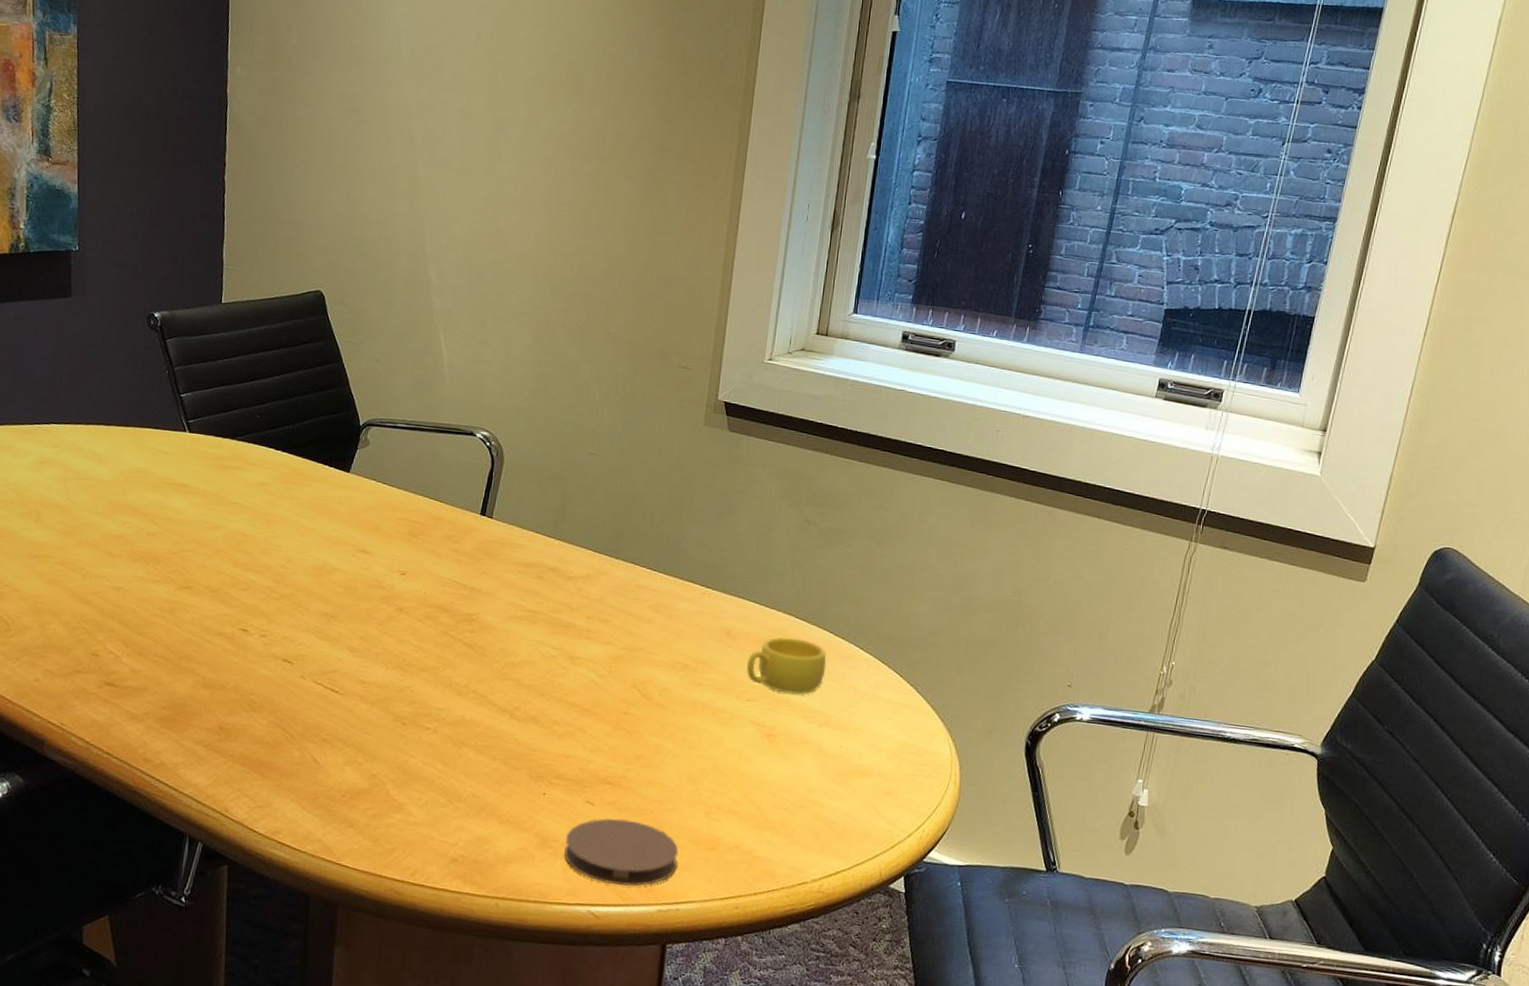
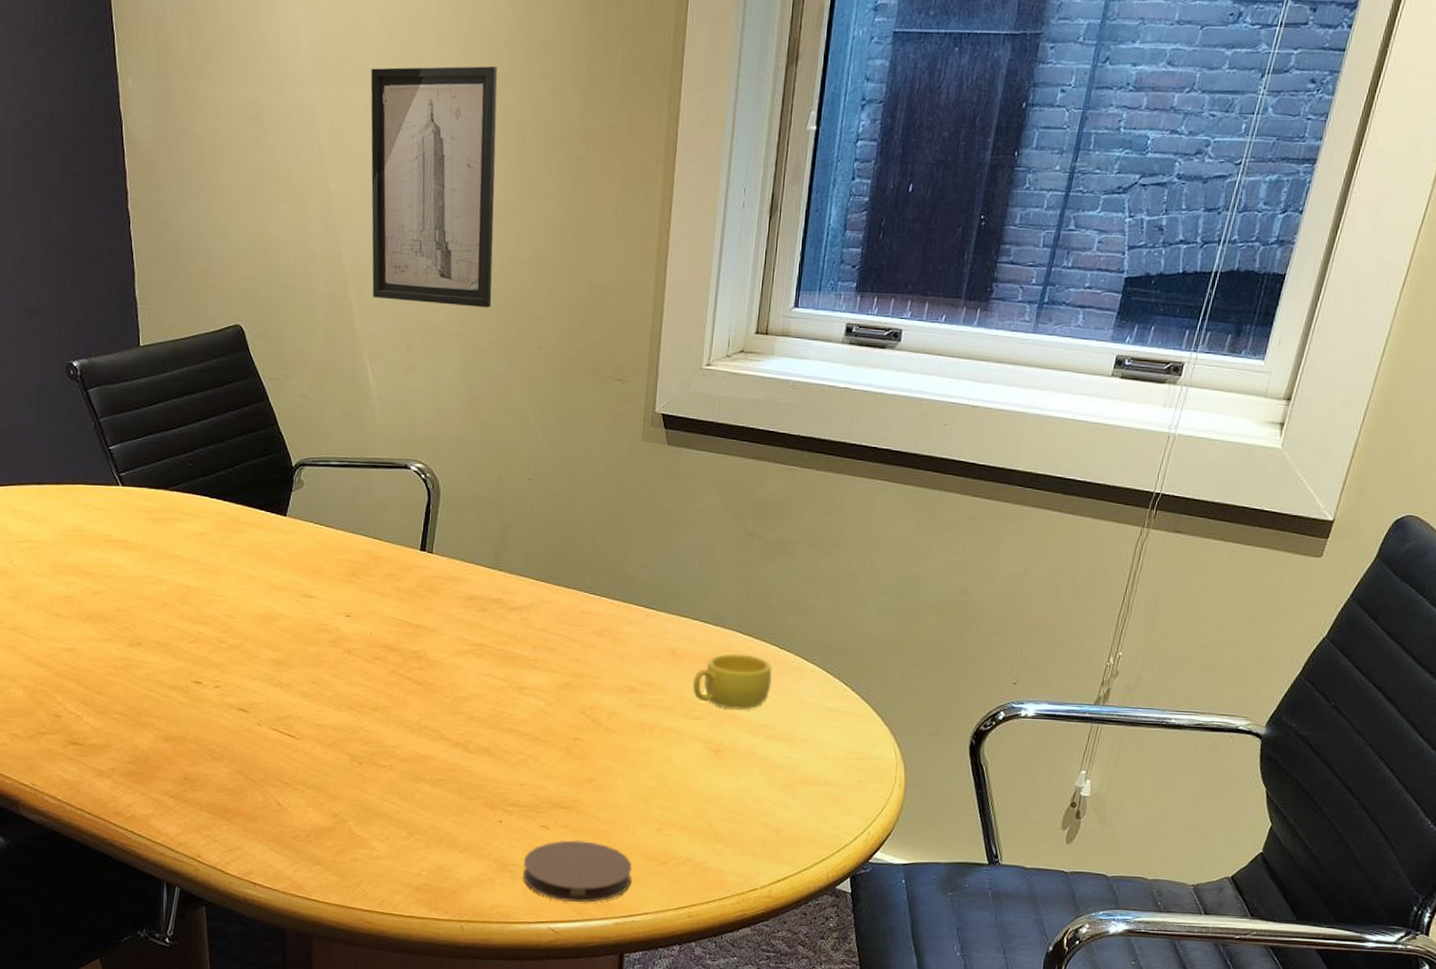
wall art: none [451,75,582,293] -> present [370,66,498,308]

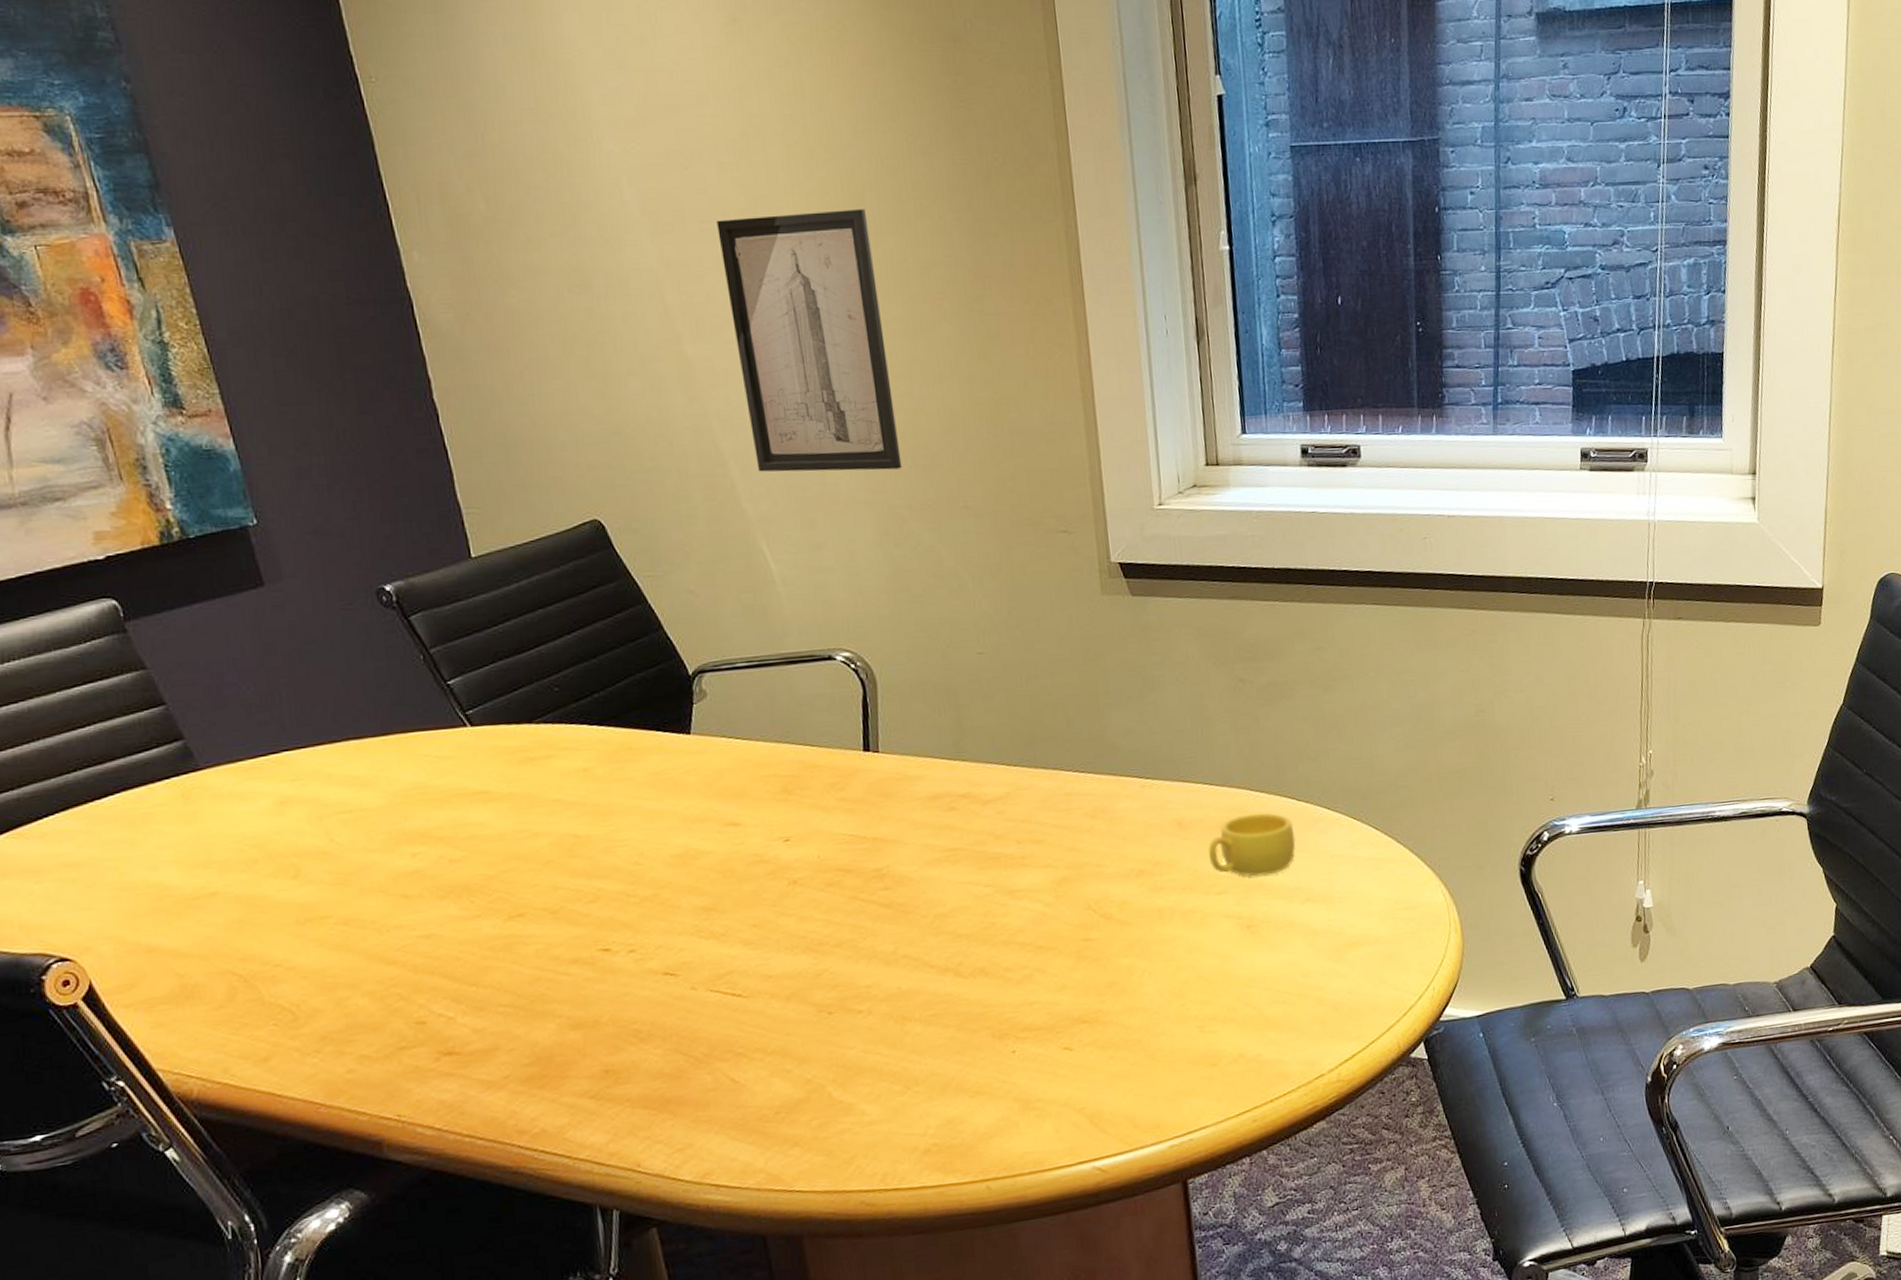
coaster: present [523,840,632,903] -> none [1049,1056,1181,1132]

